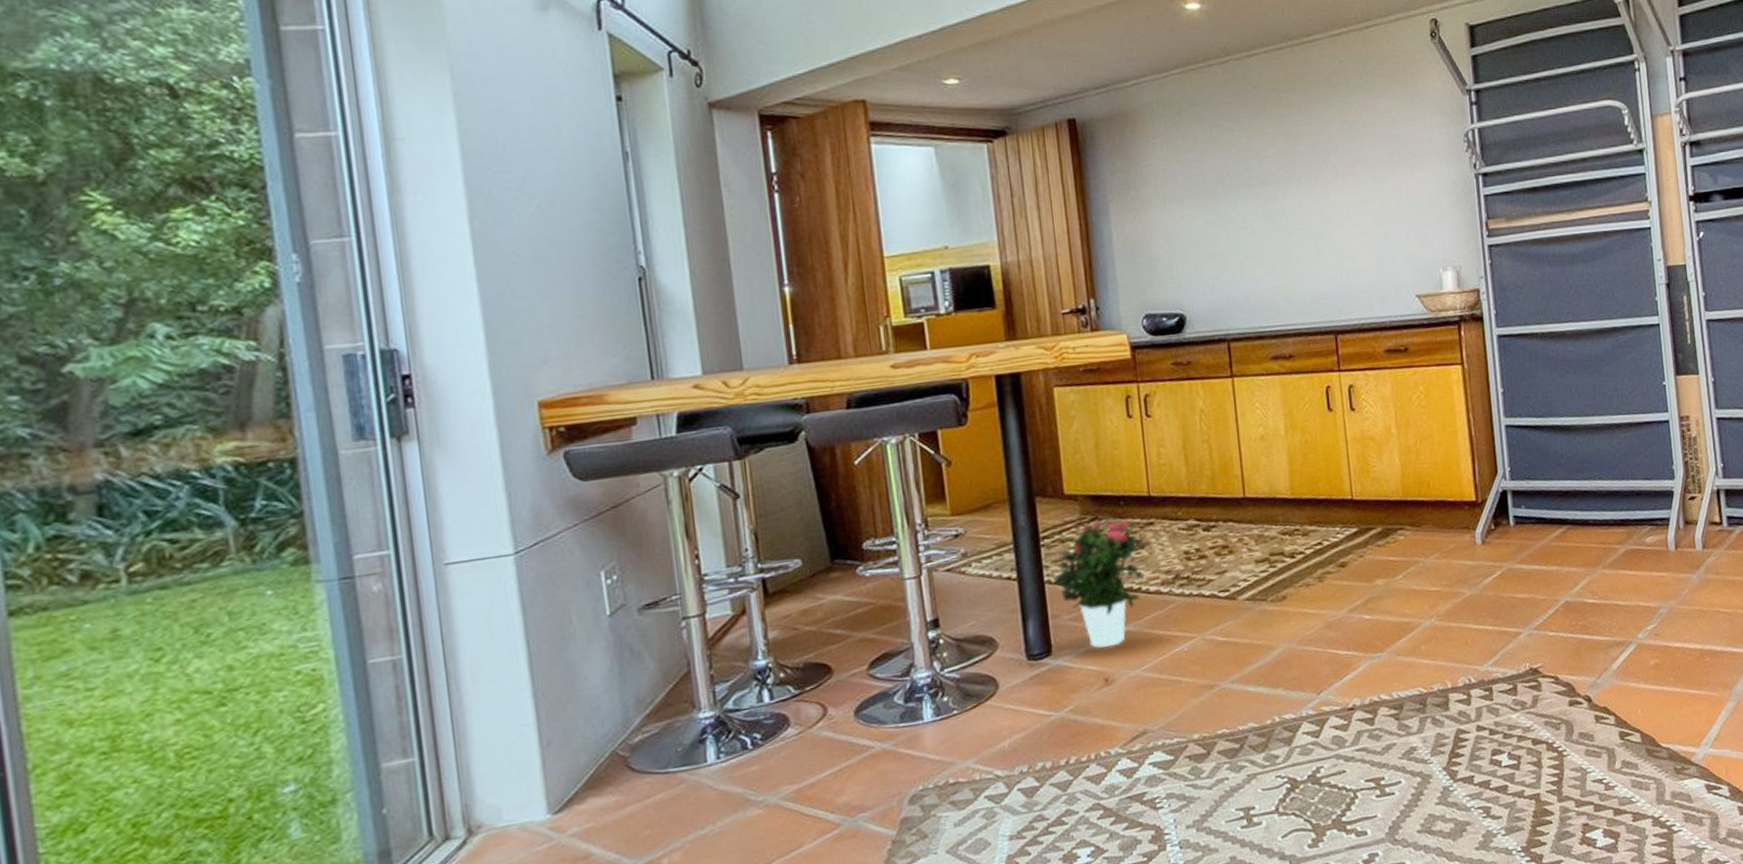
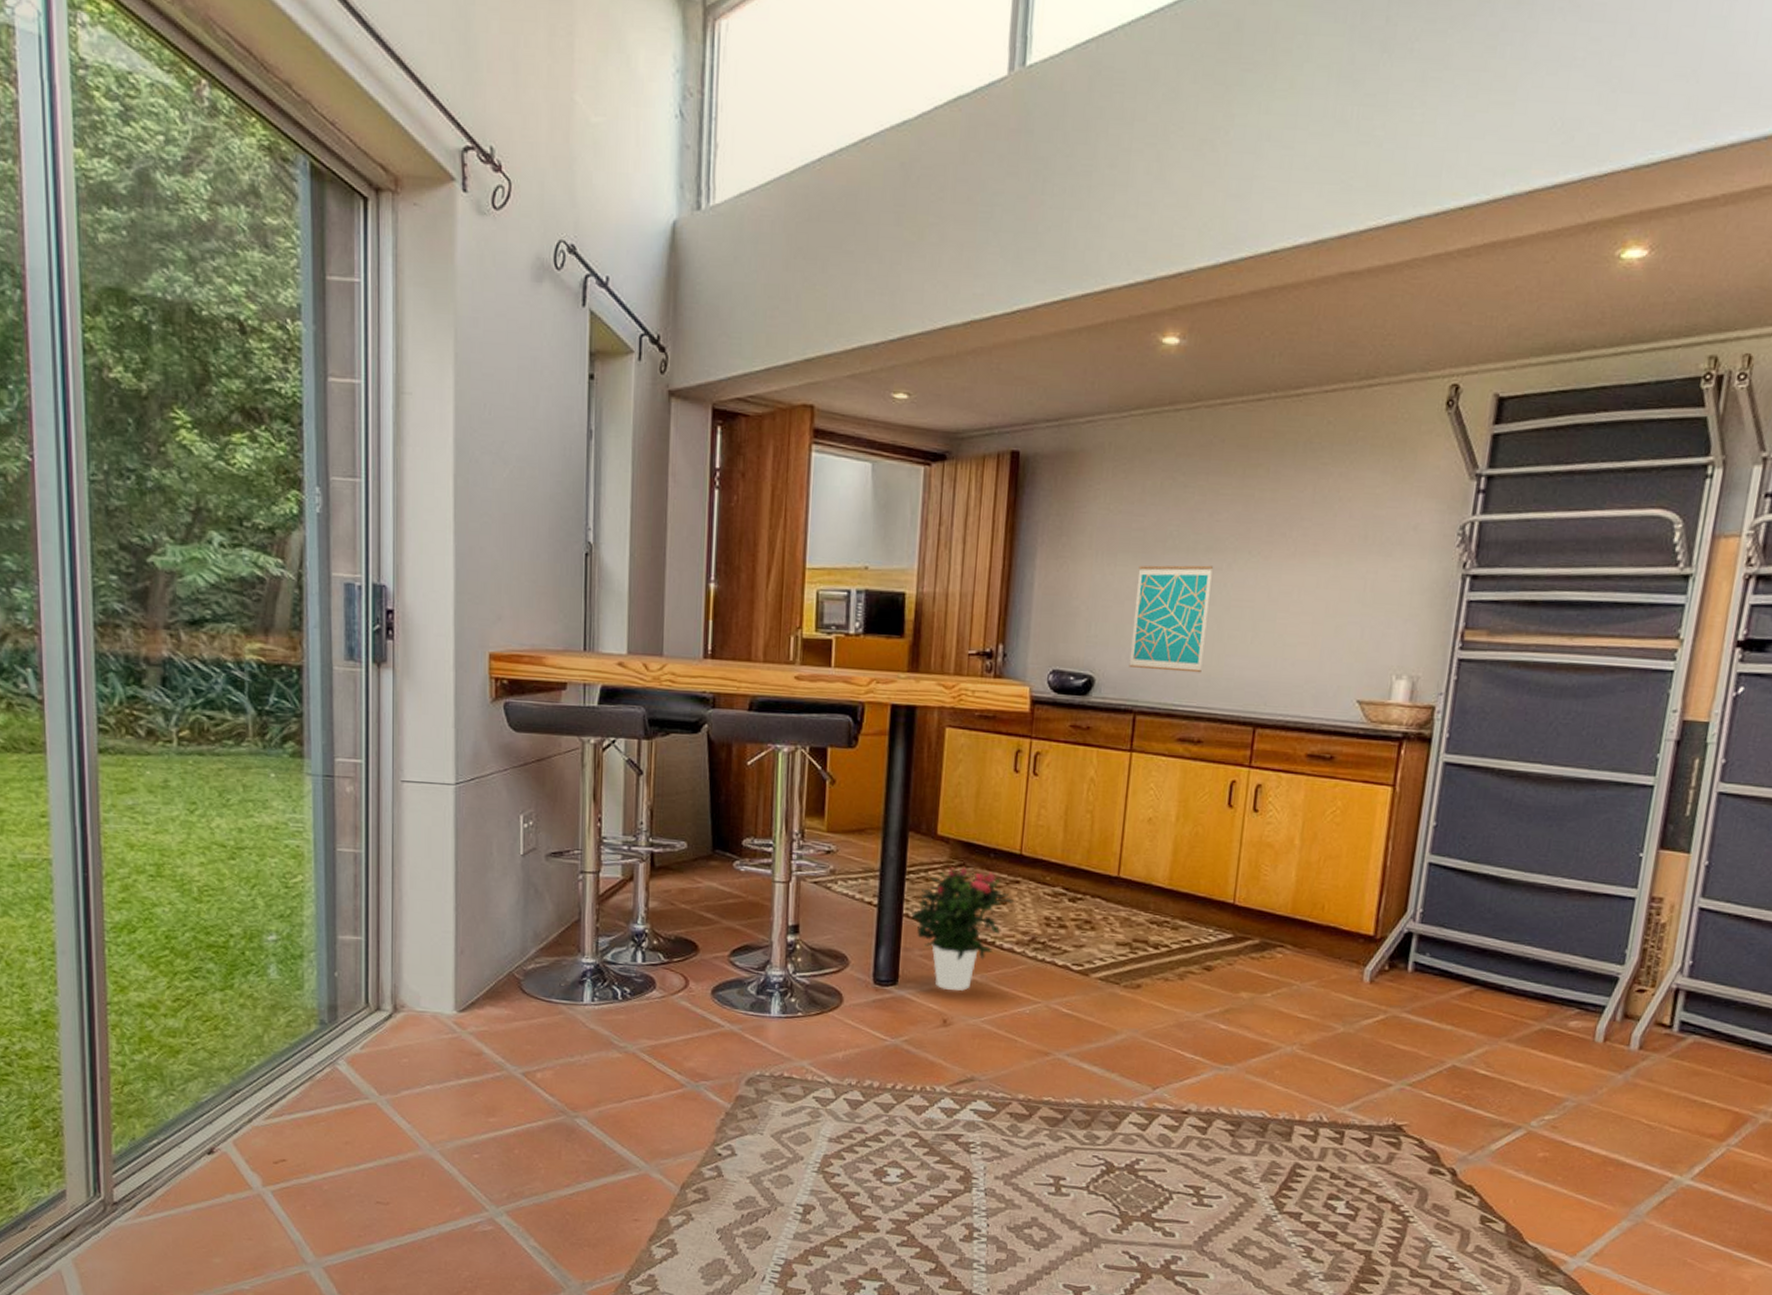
wall art: none [1205,197,1279,300] -> present [1129,565,1213,673]

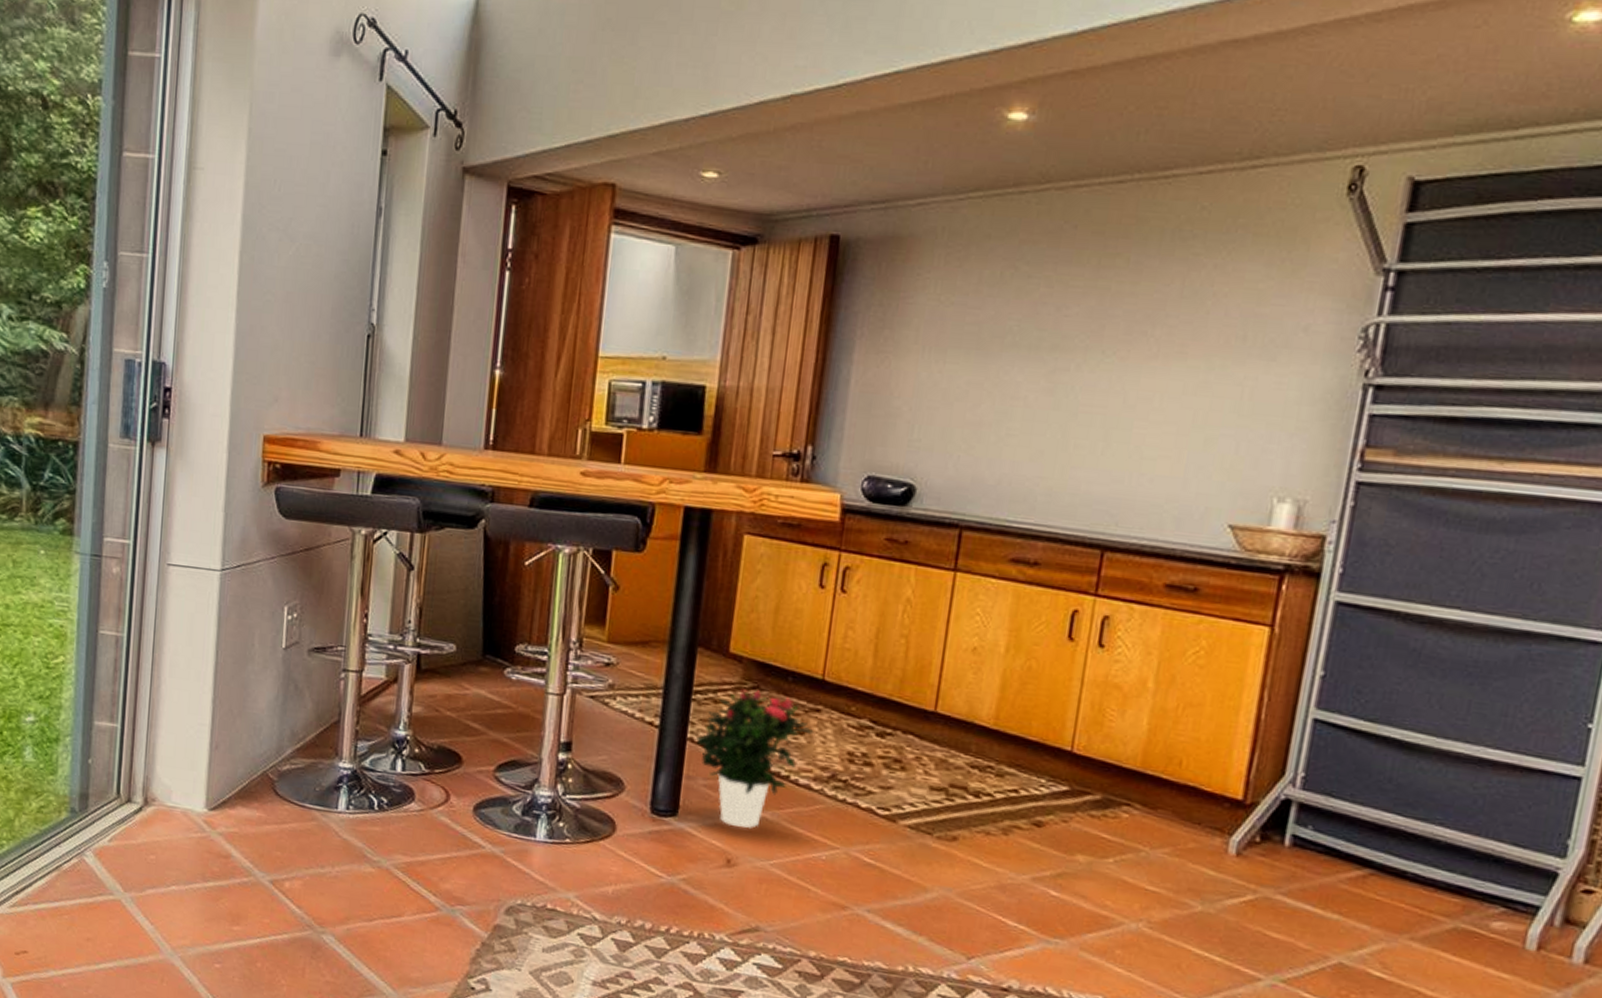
wall art: present [1129,565,1213,673] -> none [956,363,1059,486]

